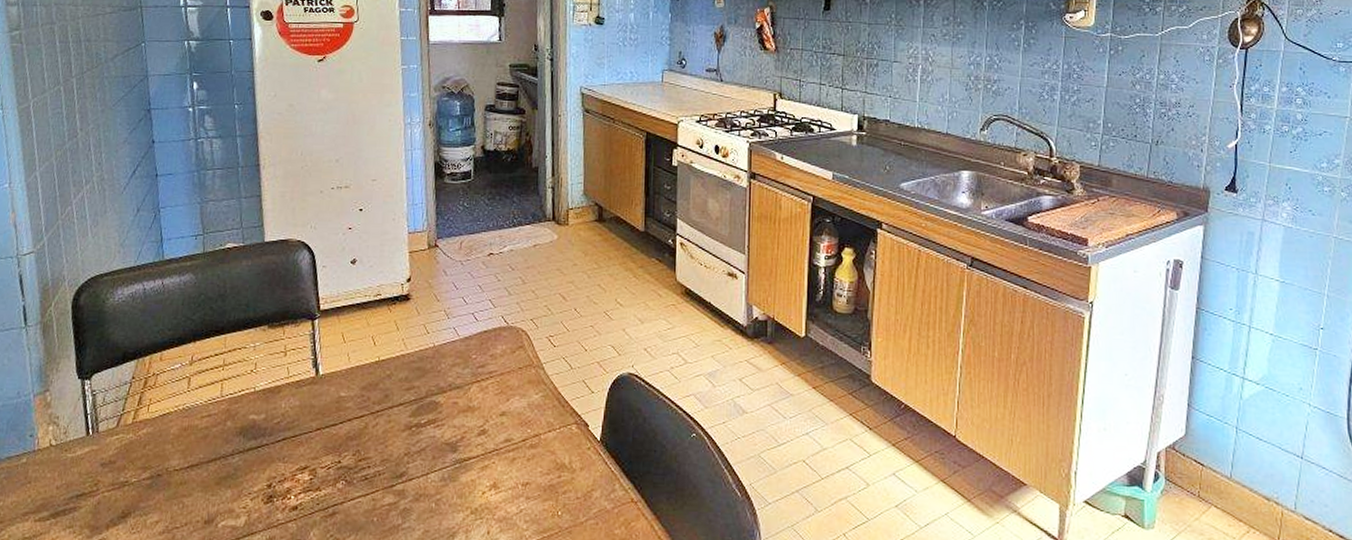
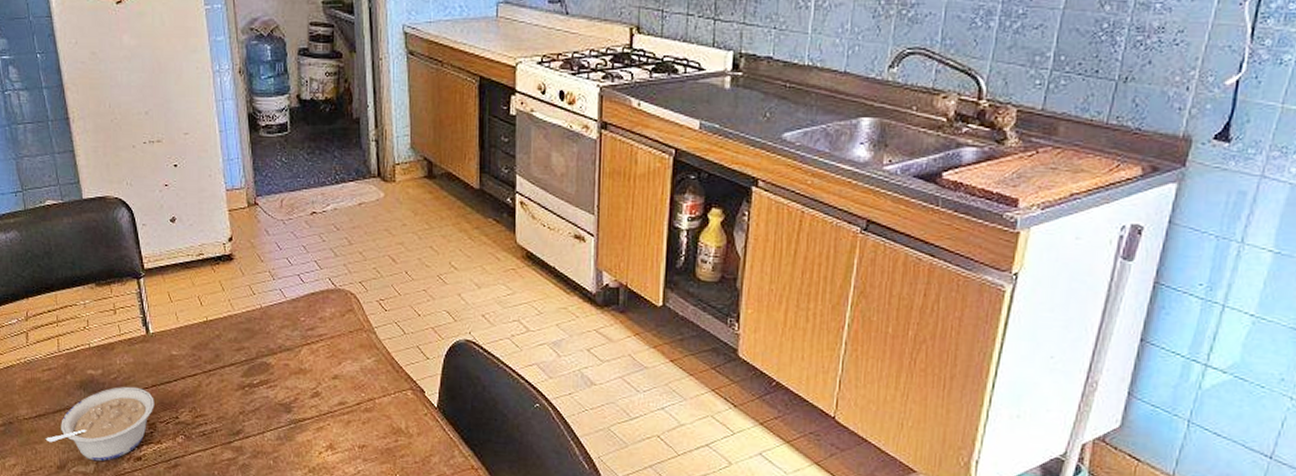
legume: none [195,431,317,514] -> present [45,386,155,462]

